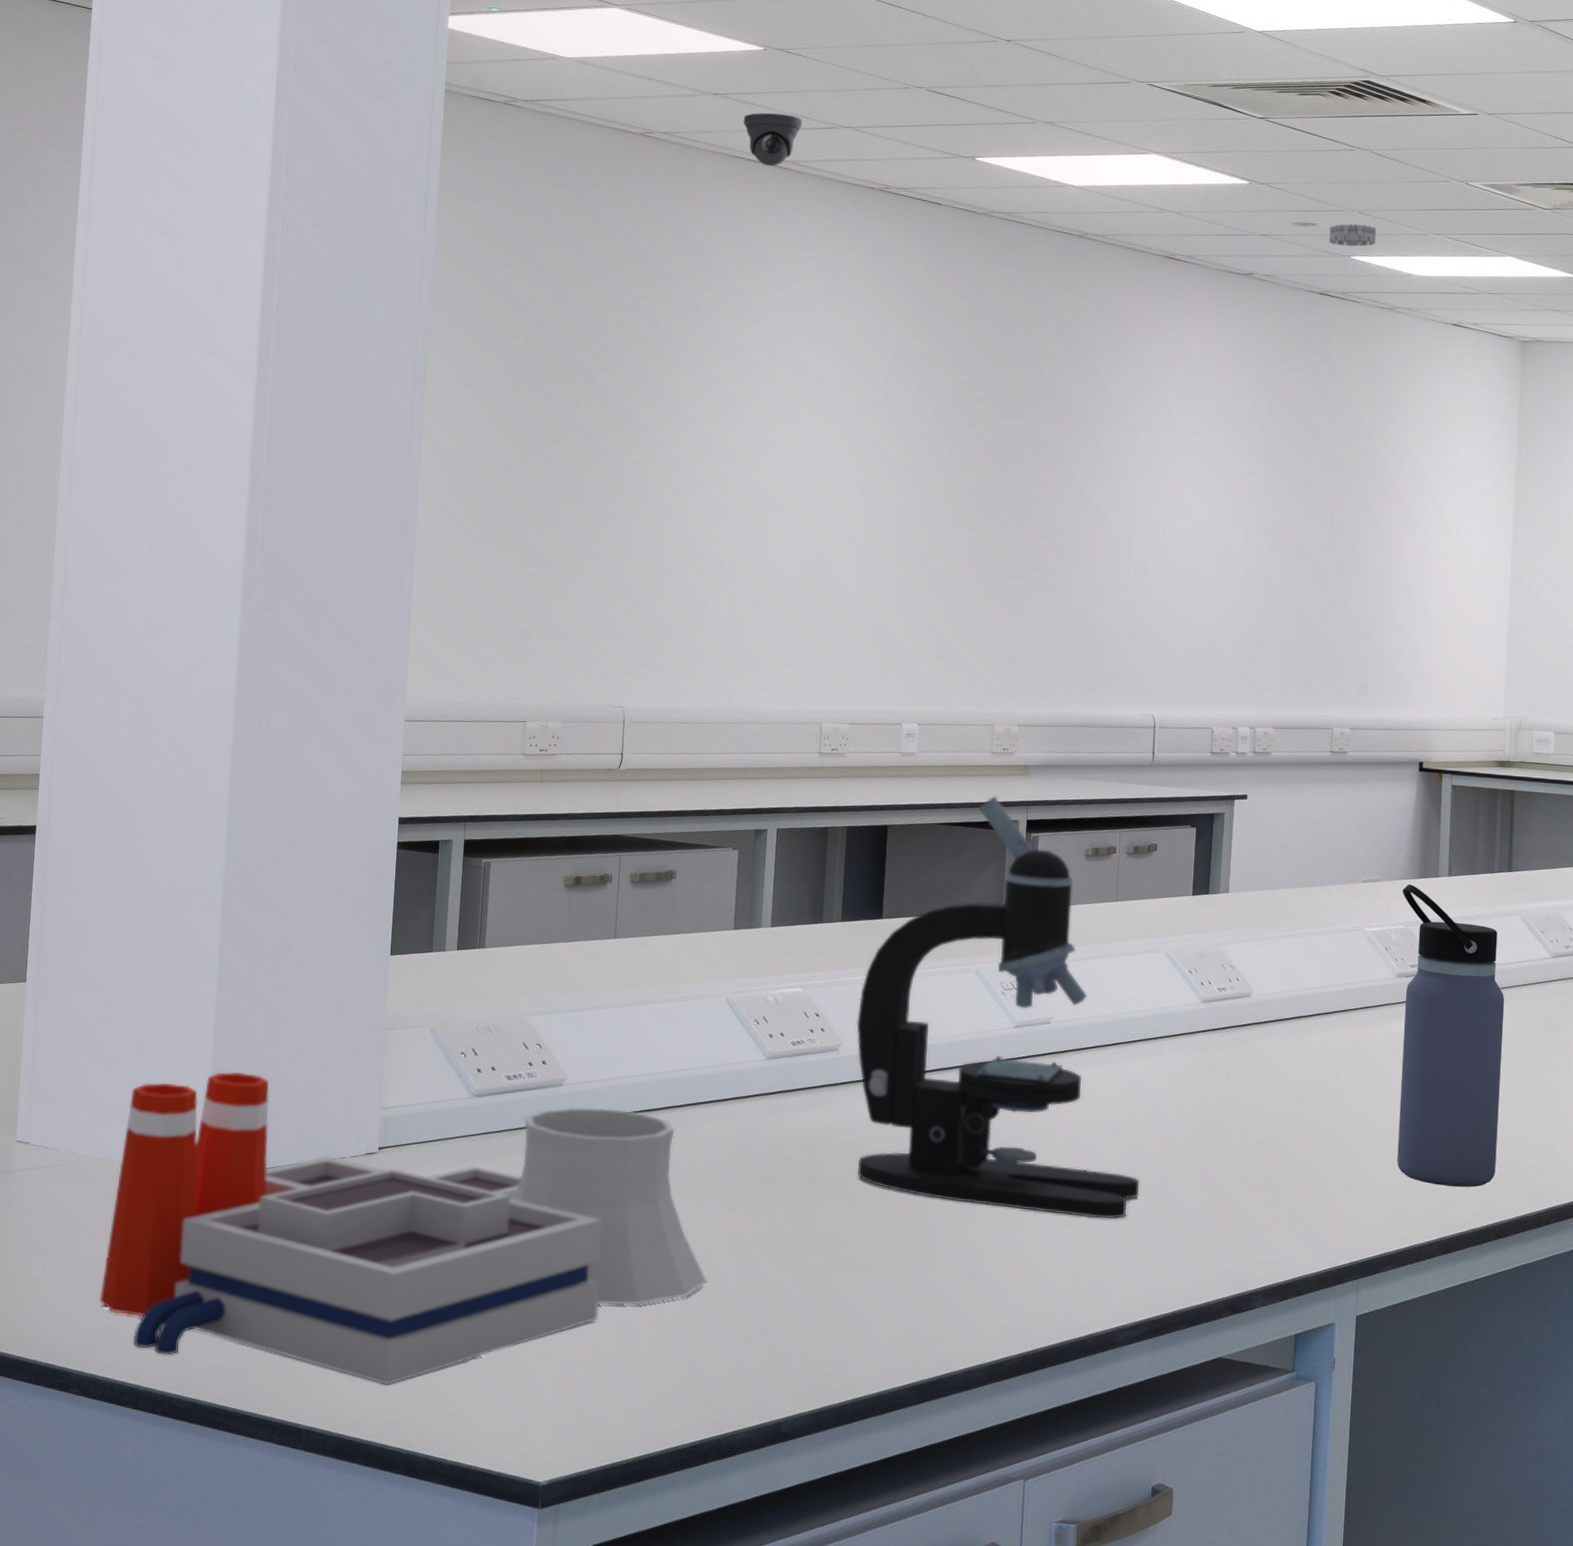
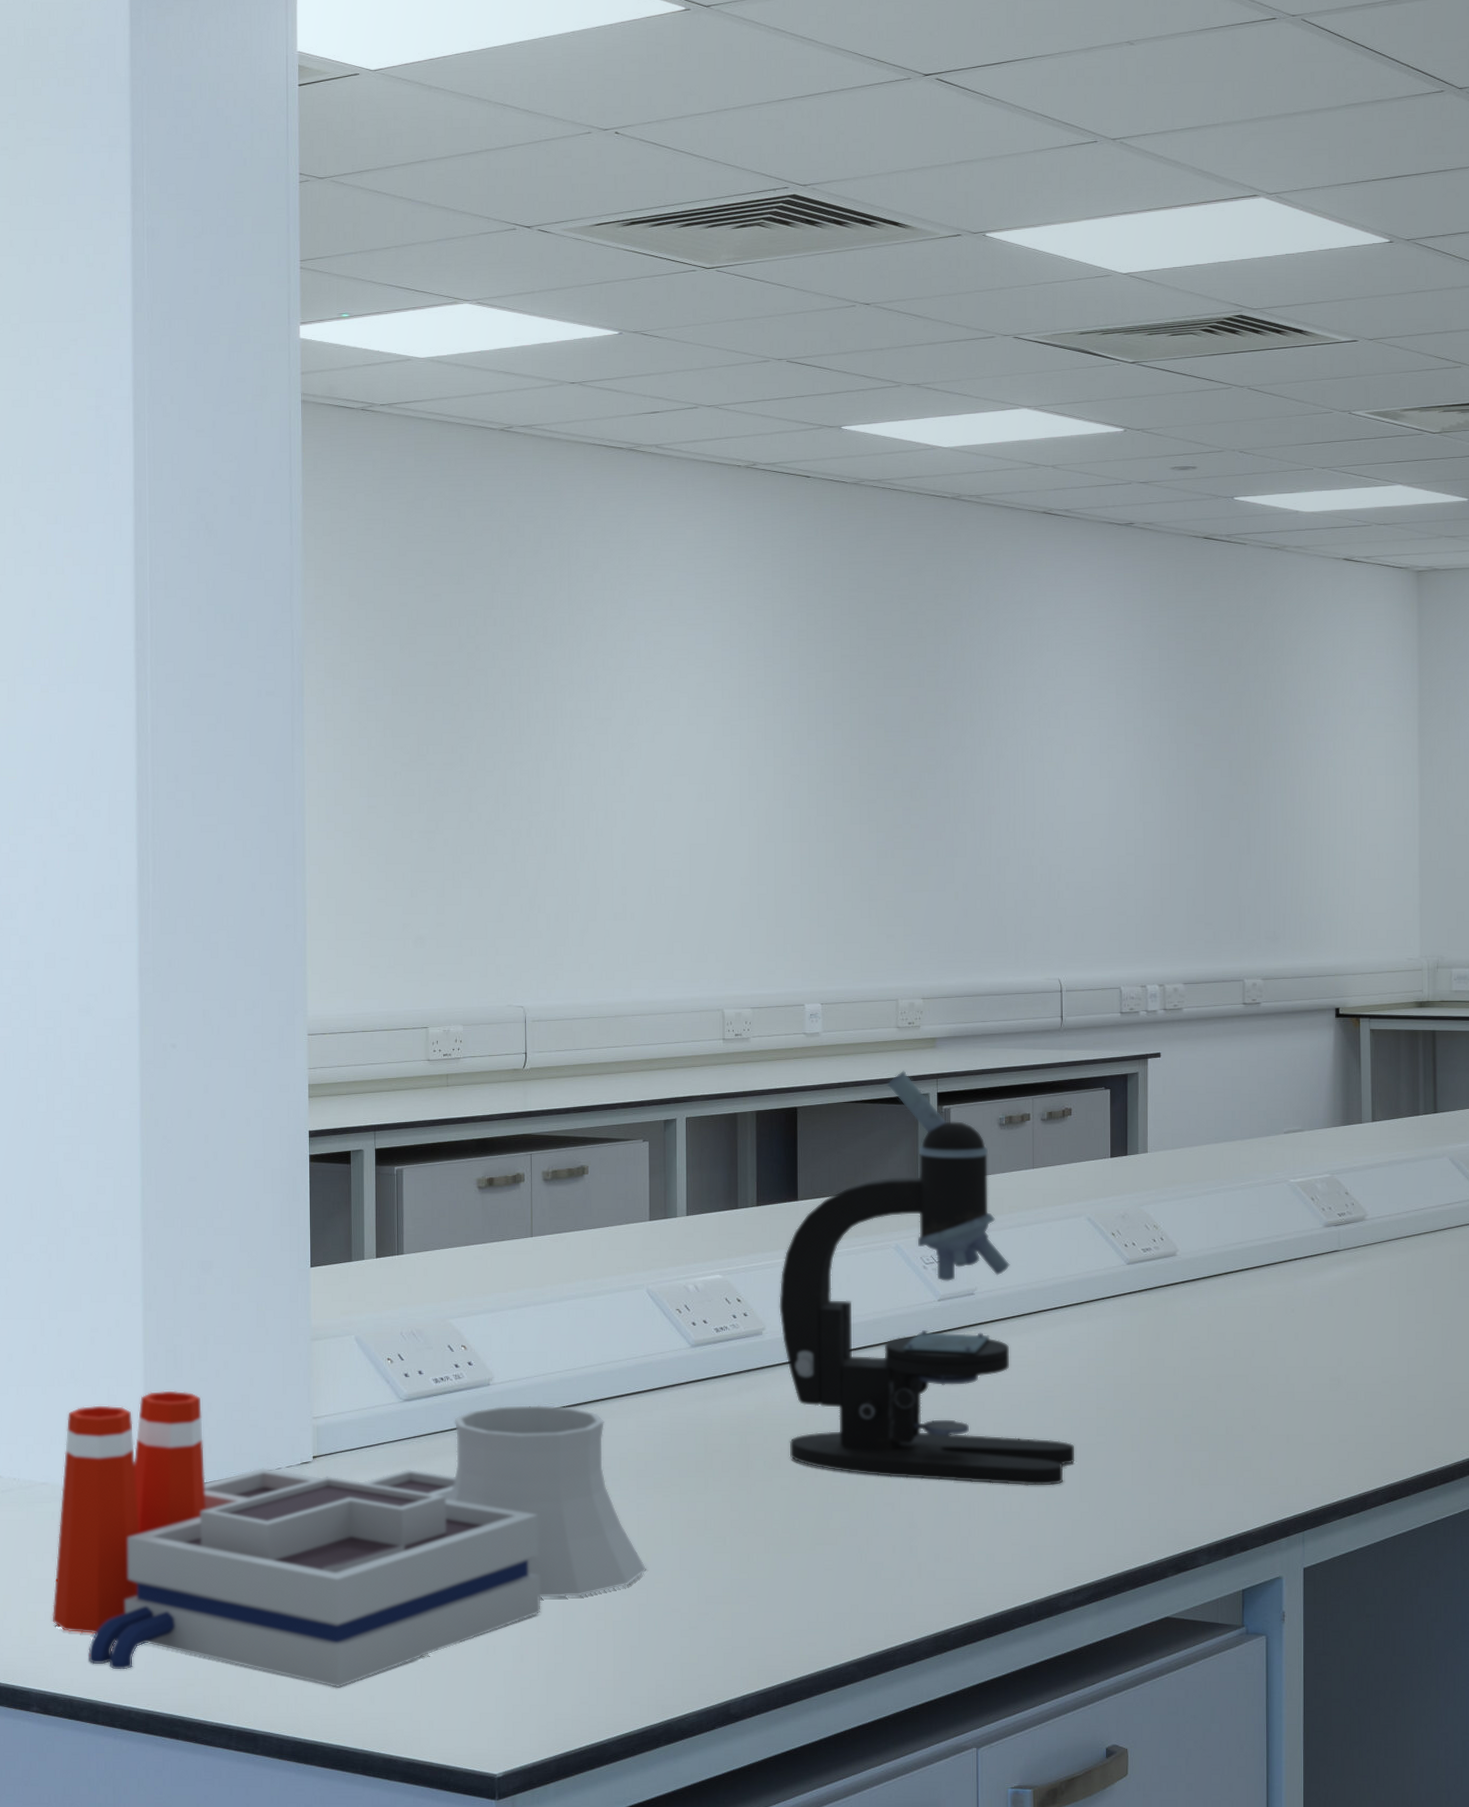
security camera: present [743,113,803,167] -> none [603,397,663,452]
smoke detector: present [1329,223,1377,247] -> none [1210,463,1259,487]
water bottle: present [1397,884,1505,1187] -> none [1325,1132,1438,1433]

